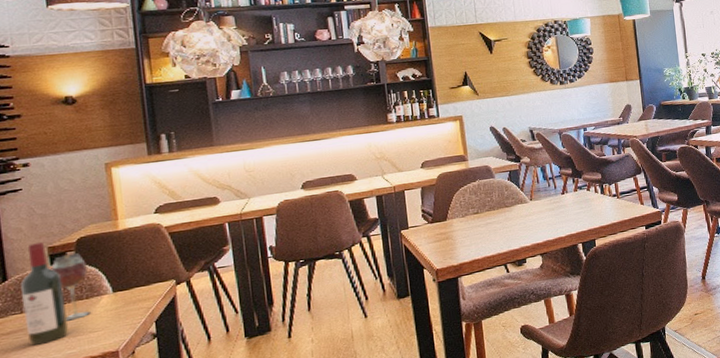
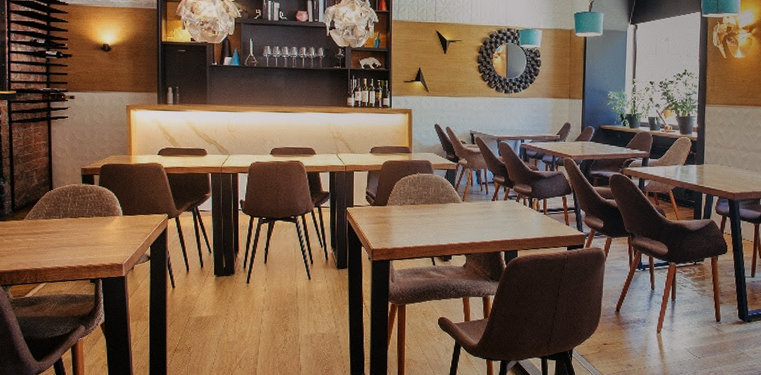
wine bottle: present [21,242,69,346] -> none [61,163,91,247]
wineglass: present [51,253,91,321] -> none [82,177,107,232]

